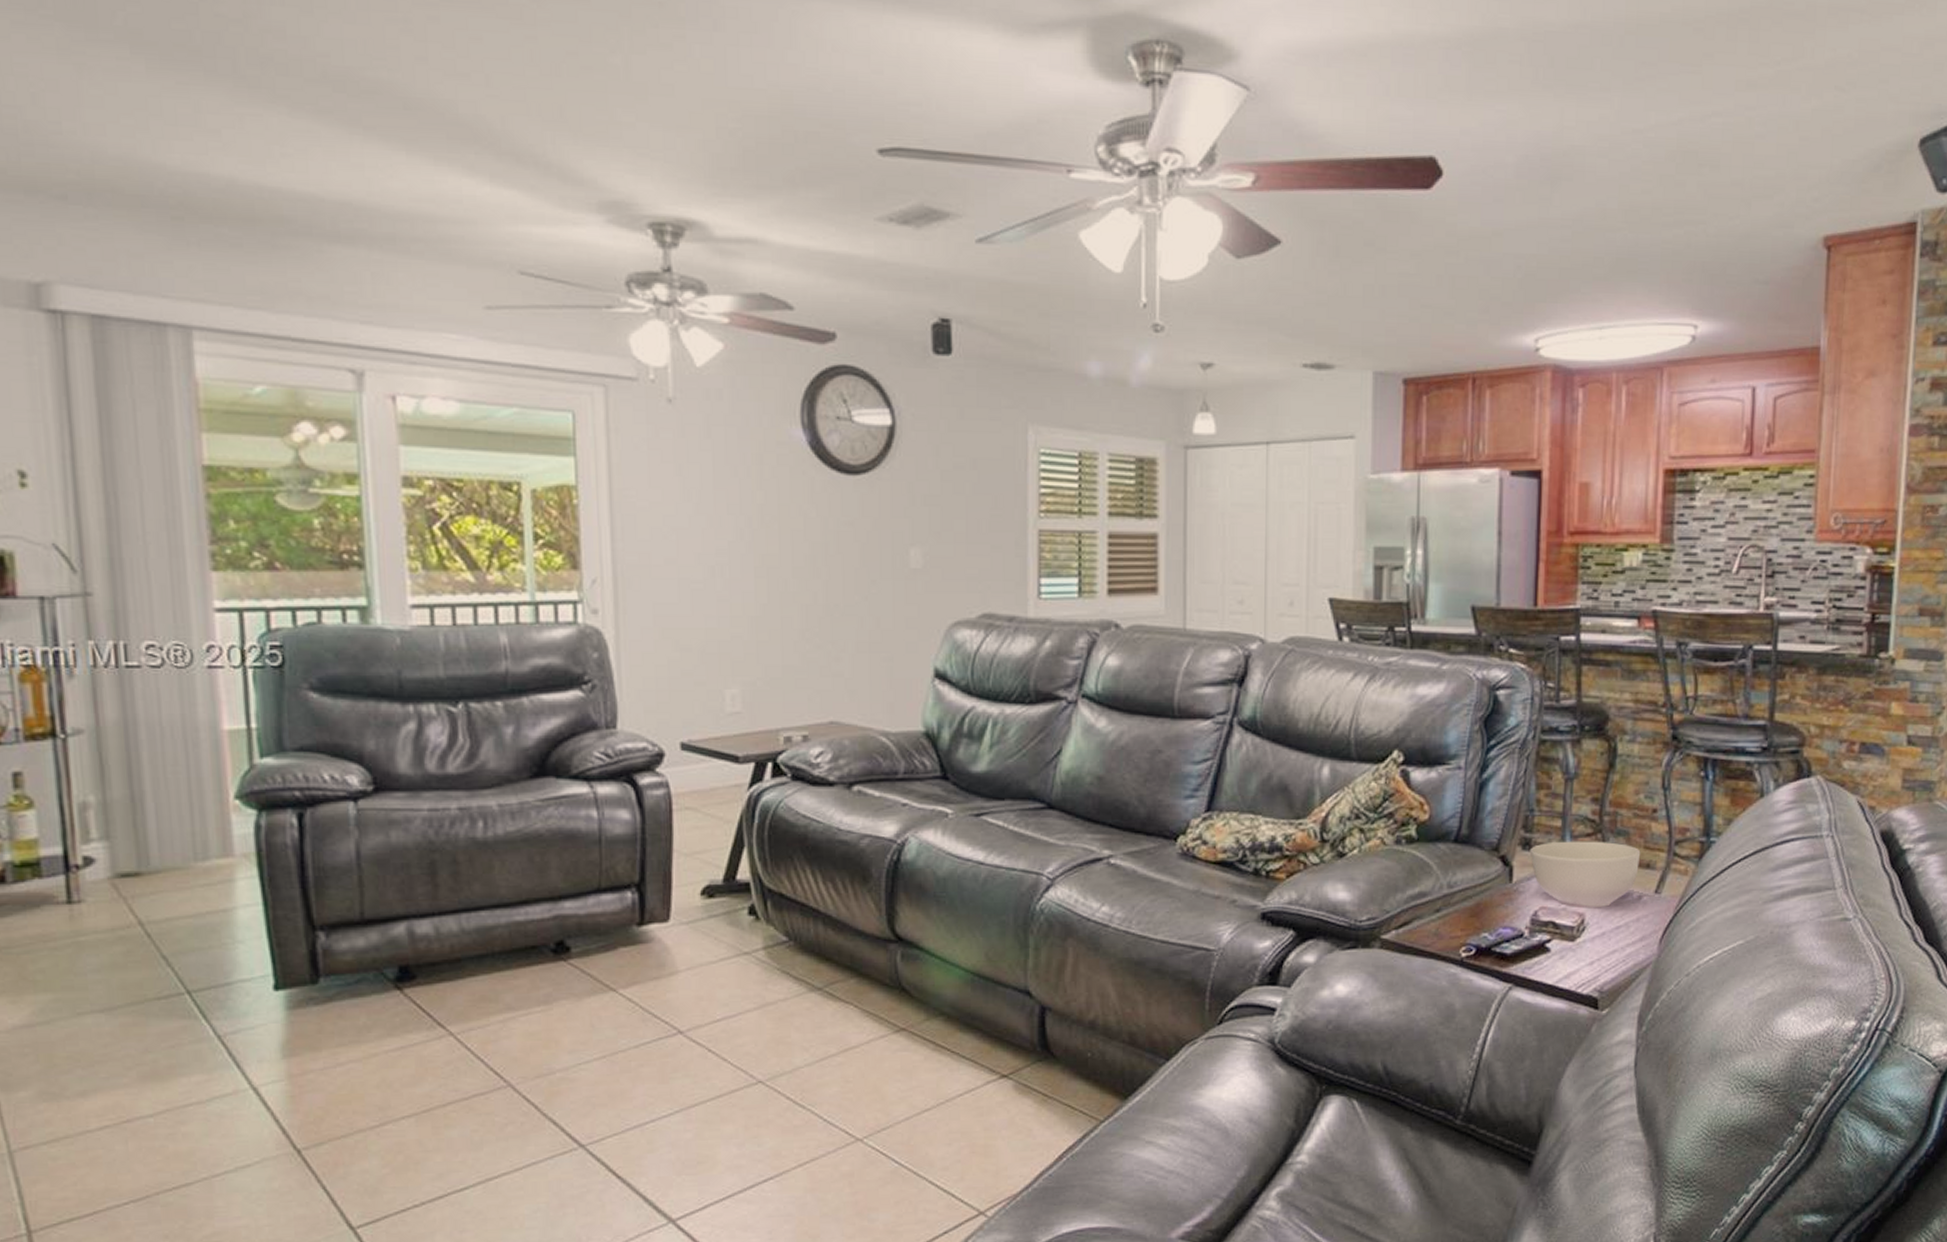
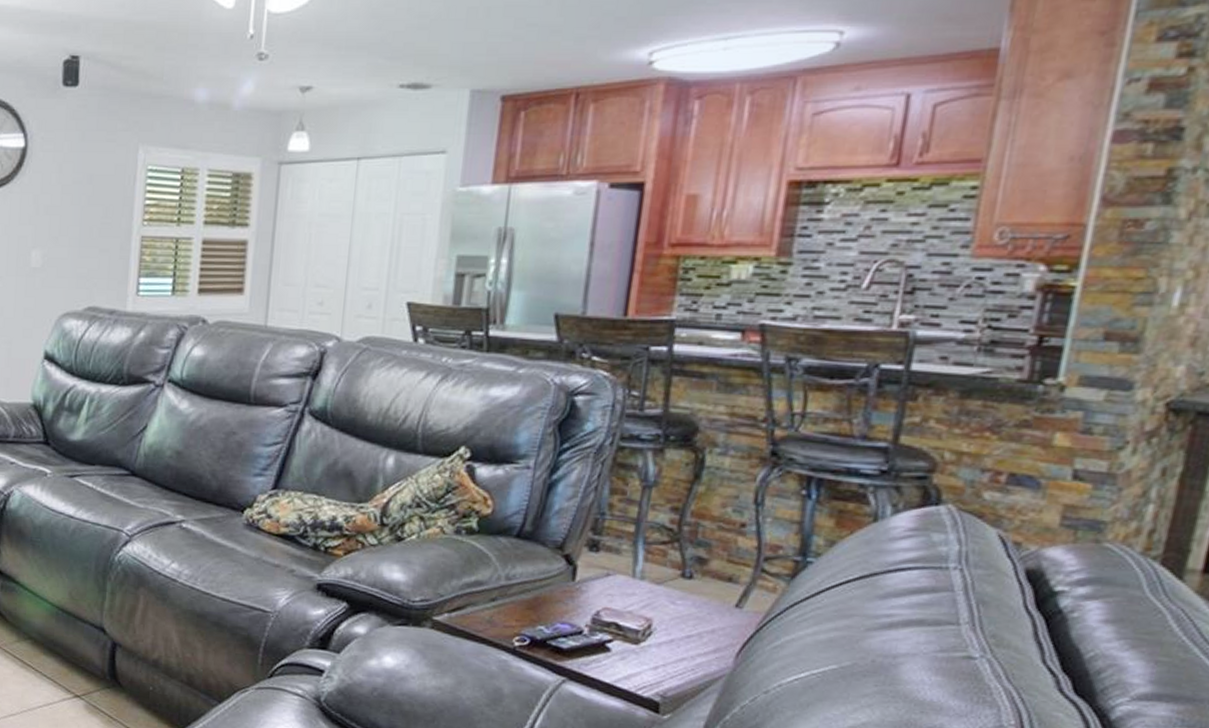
bowl: present [1529,841,1641,909] -> none [596,546,723,616]

